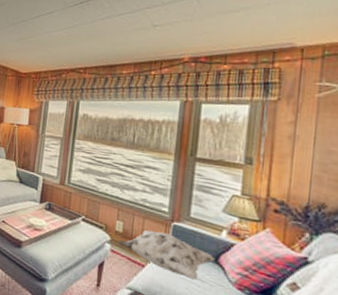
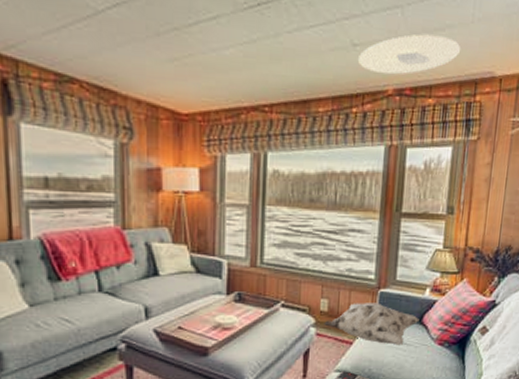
ceiling light: none [158,15,257,47] -> present [358,34,461,75]

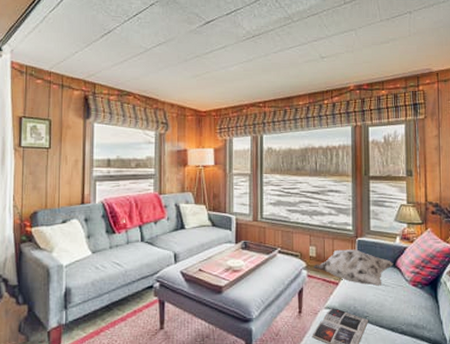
ceiling light: present [358,34,461,75] -> none [326,46,403,76]

